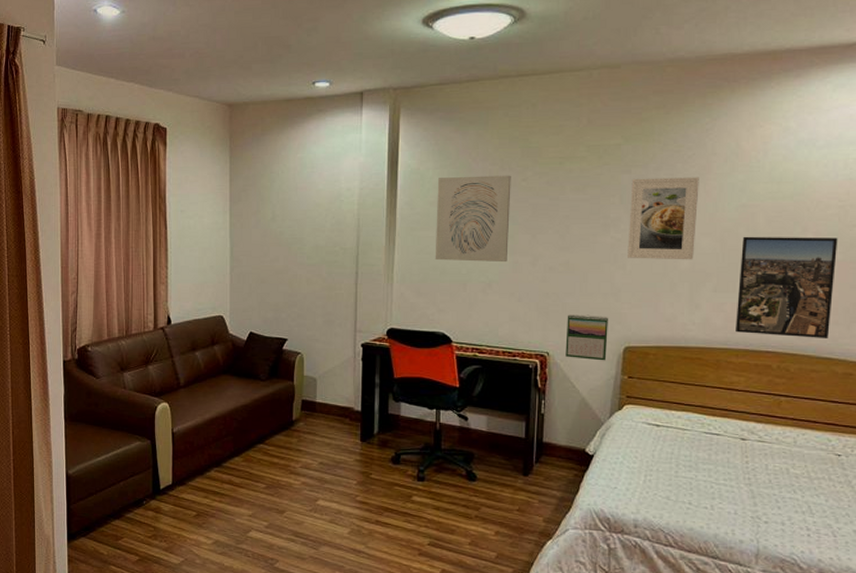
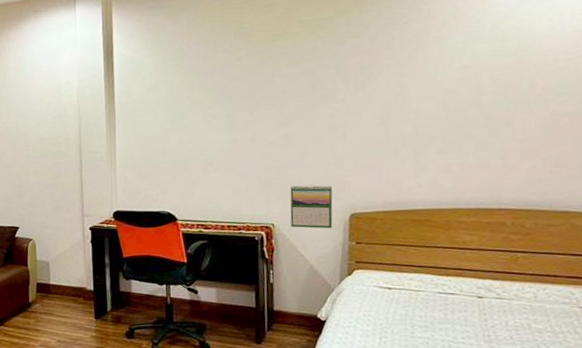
wall art: present [435,175,511,263] -> none [153,56,227,143]
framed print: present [628,177,699,260] -> none [347,42,418,127]
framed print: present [736,236,838,338] -> none [464,90,569,193]

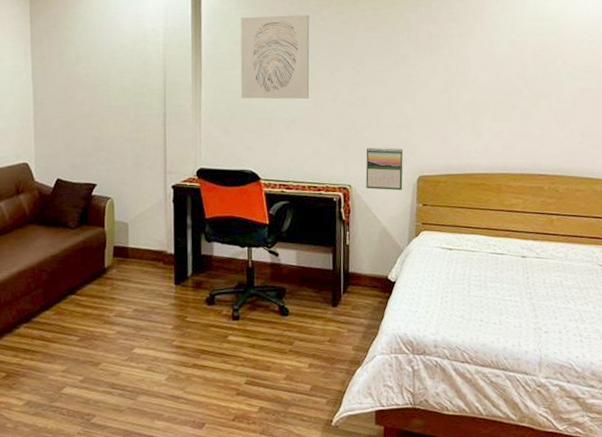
wall art: none [153,56,227,143] -> present [240,14,310,100]

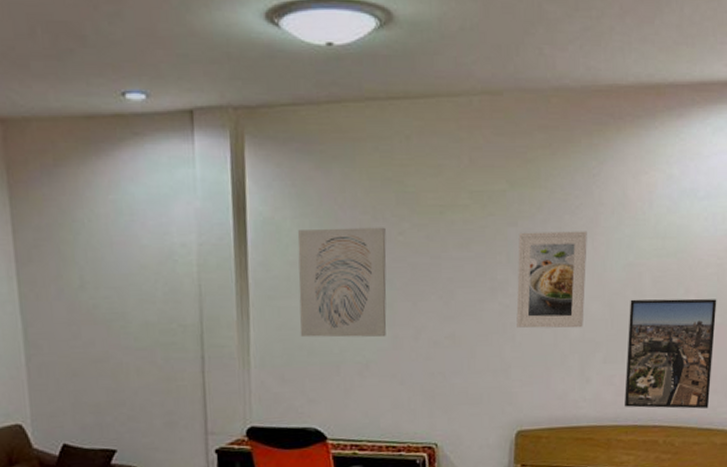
calendar: present [365,147,403,191] -> none [454,396,499,449]
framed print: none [416,15,476,93] -> present [516,231,587,328]
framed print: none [512,69,592,161] -> present [625,298,717,409]

